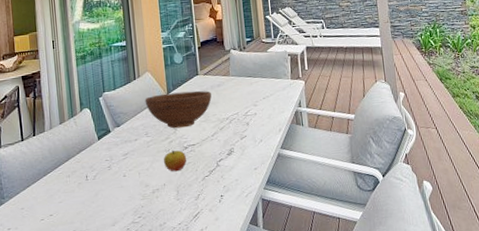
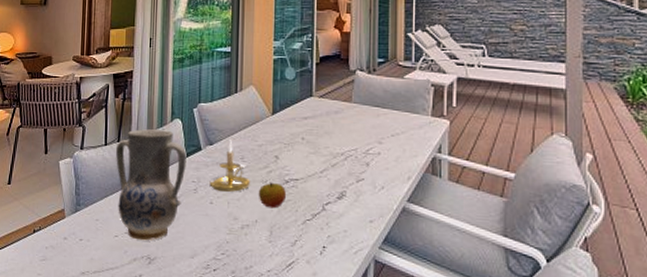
vase: none [32,119,99,220] -> present [115,129,187,241]
candle holder: none [121,120,156,165] -> present [209,139,251,192]
fruit bowl: present [144,91,212,129] -> none [245,113,326,158]

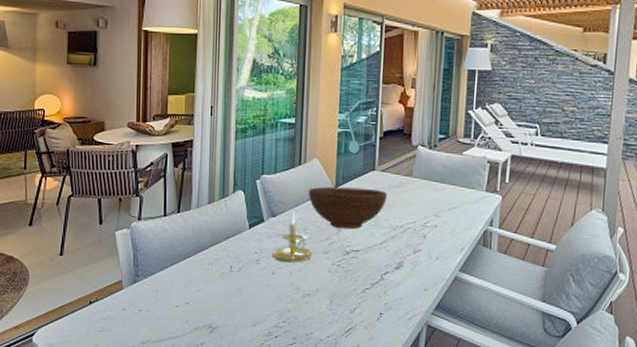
vase: present [115,129,187,241] -> none [175,200,249,311]
fruit bowl: none [245,113,326,158] -> present [308,186,387,230]
apple: present [258,182,287,209] -> none [319,253,348,278]

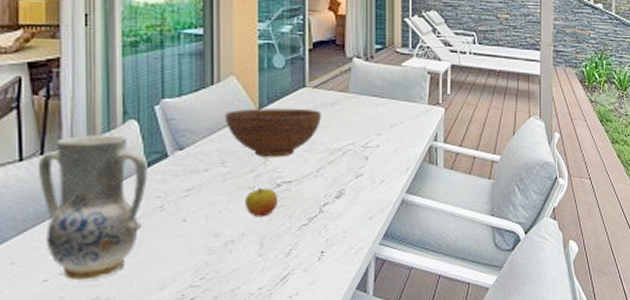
vase: none [175,200,249,311] -> present [37,135,148,281]
candle holder: present [272,212,313,263] -> none [181,142,235,205]
apple: none [319,253,348,278] -> present [244,187,279,218]

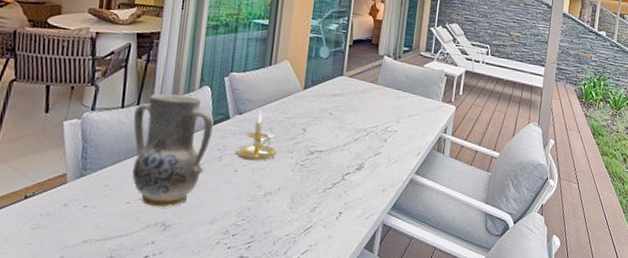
candle holder: none [181,142,235,205] -> present [235,110,278,161]
fruit bowl: present [224,108,321,158] -> none [276,88,353,131]
apple: present [244,187,279,218] -> none [283,152,311,178]

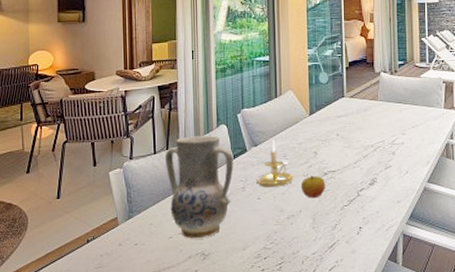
apple: none [283,152,311,178] -> present [300,175,326,199]

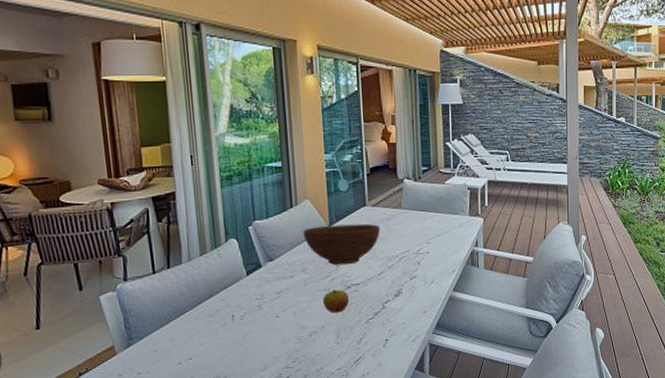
vase: present [164,135,234,239] -> none [166,251,248,364]
candle holder: present [256,140,294,187] -> none [273,254,315,304]
fruit bowl: none [285,114,357,153] -> present [303,224,380,266]

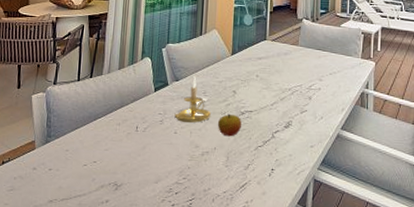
candle holder: none [273,254,315,304] -> present [174,76,212,123]
fruit bowl: present [303,224,380,266] -> none [207,54,277,92]

